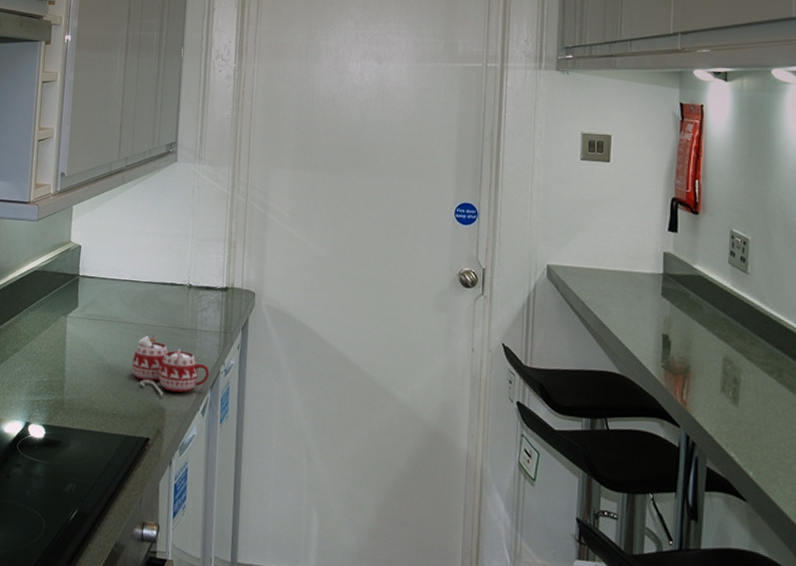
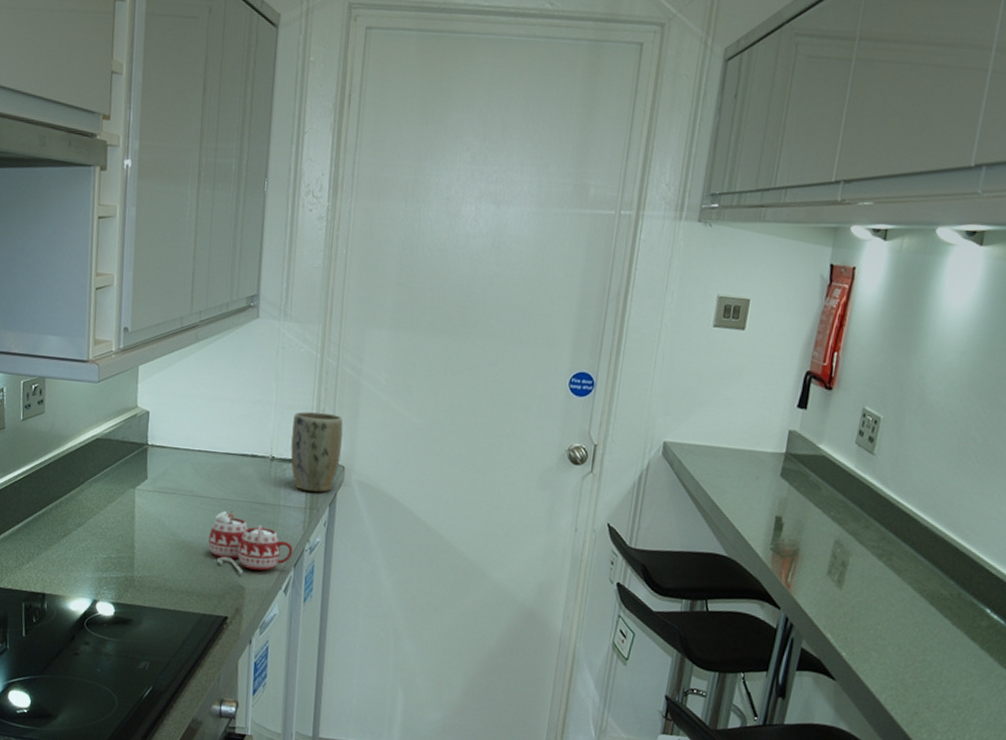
plant pot: none [206,243,253,317] -> present [290,411,344,492]

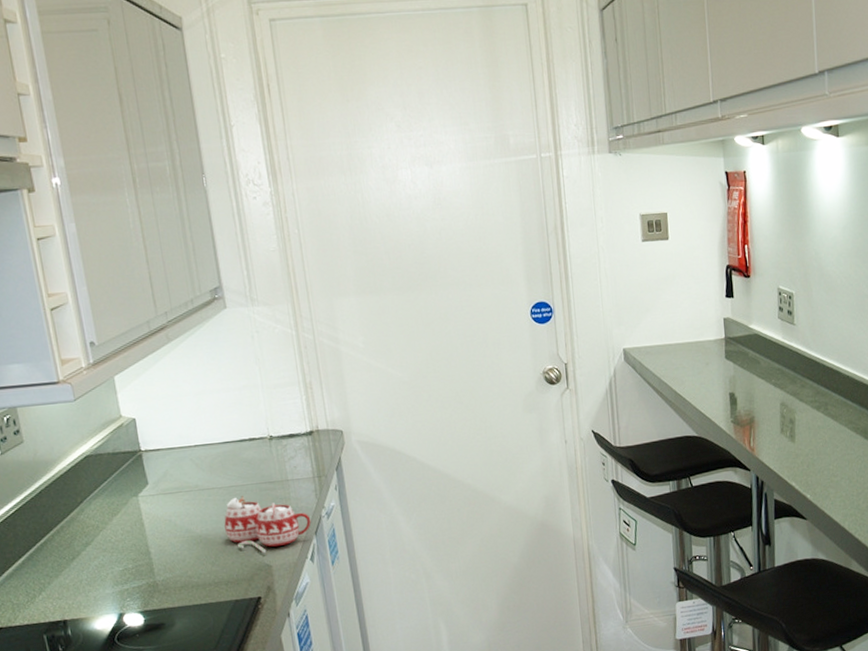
plant pot: present [290,411,344,492] -> none [282,384,337,461]

